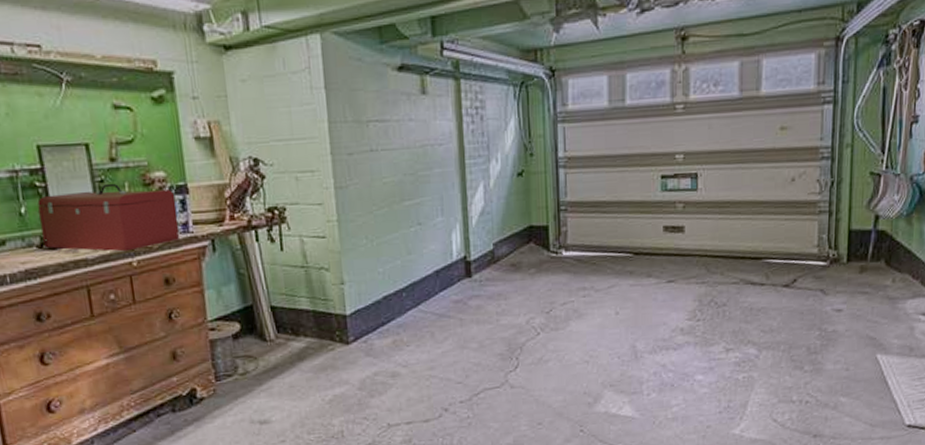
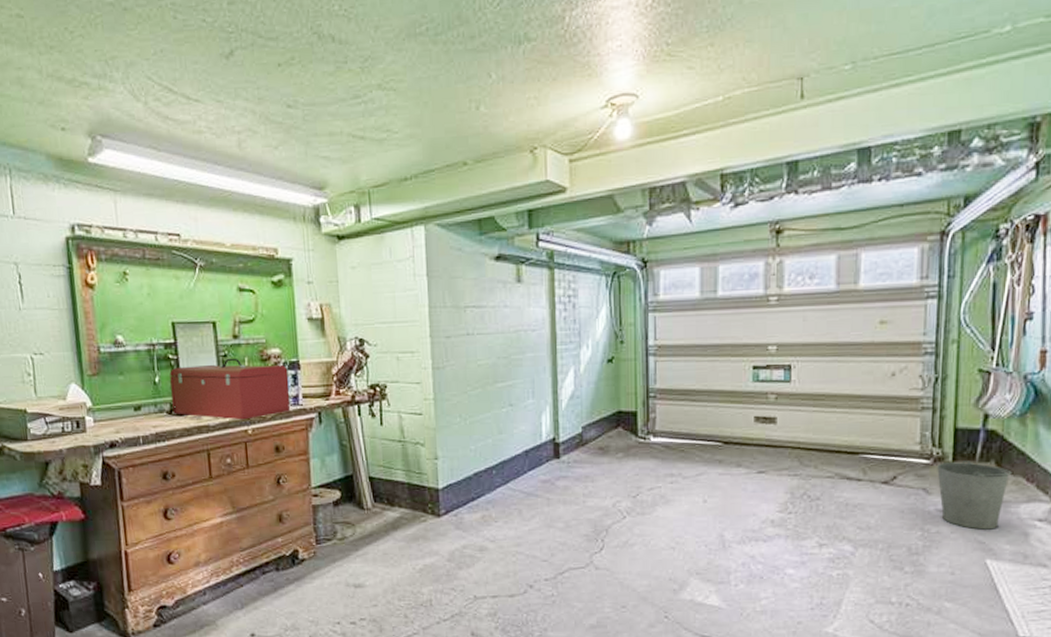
bucket: none [833,261,900,327] -> present [937,460,1012,530]

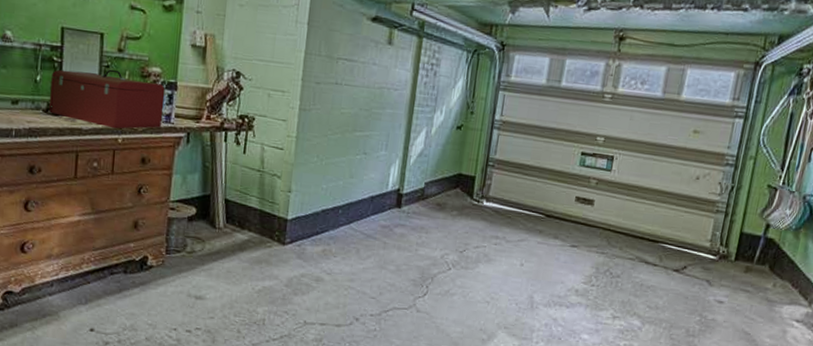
bucket: present [937,460,1012,530] -> none [718,260,781,324]

